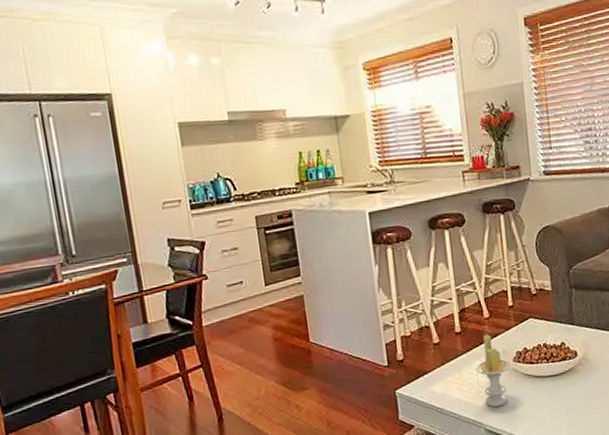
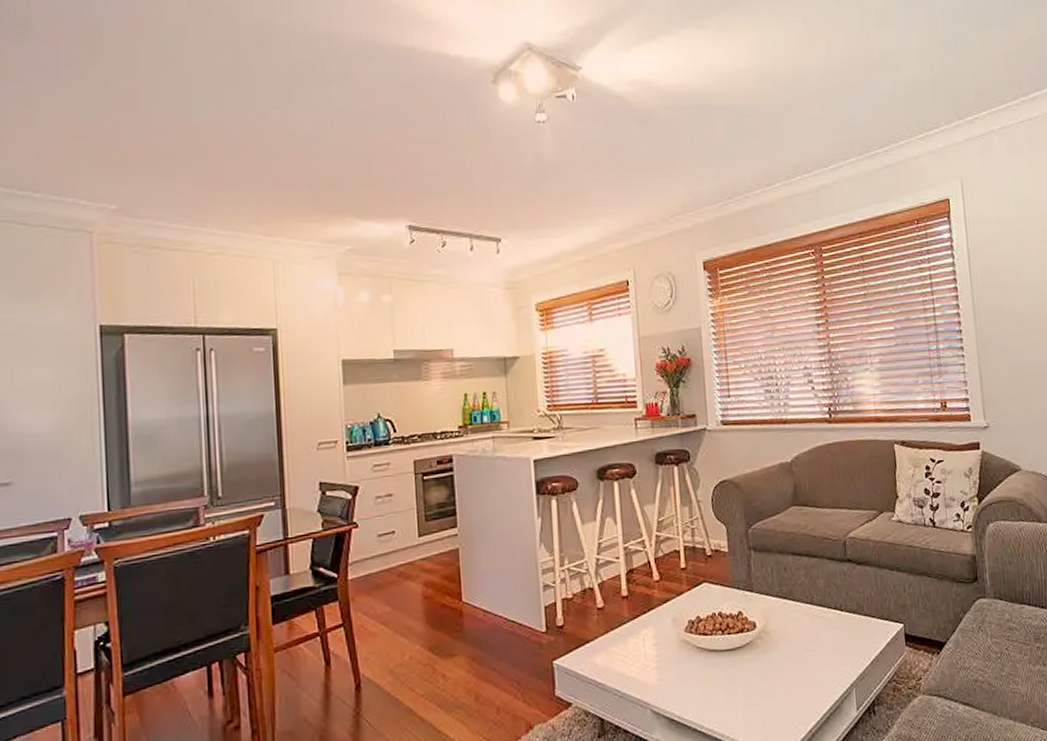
candle: present [475,333,511,408] -> none [643,599,682,685]

